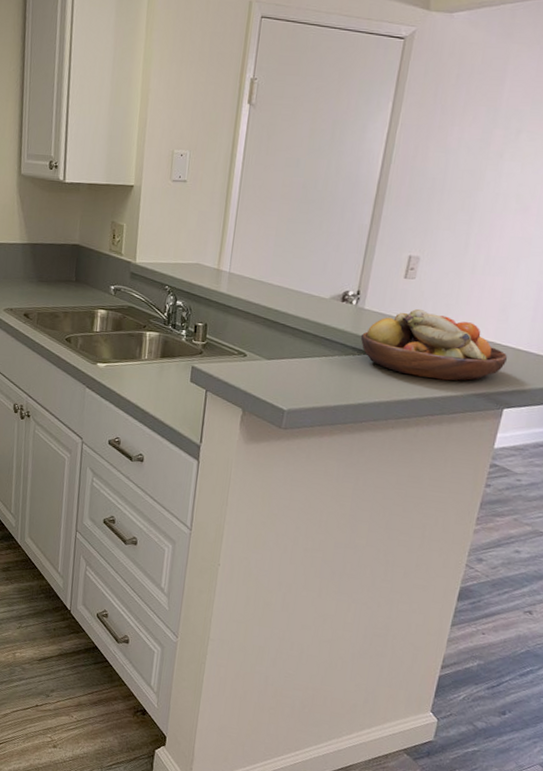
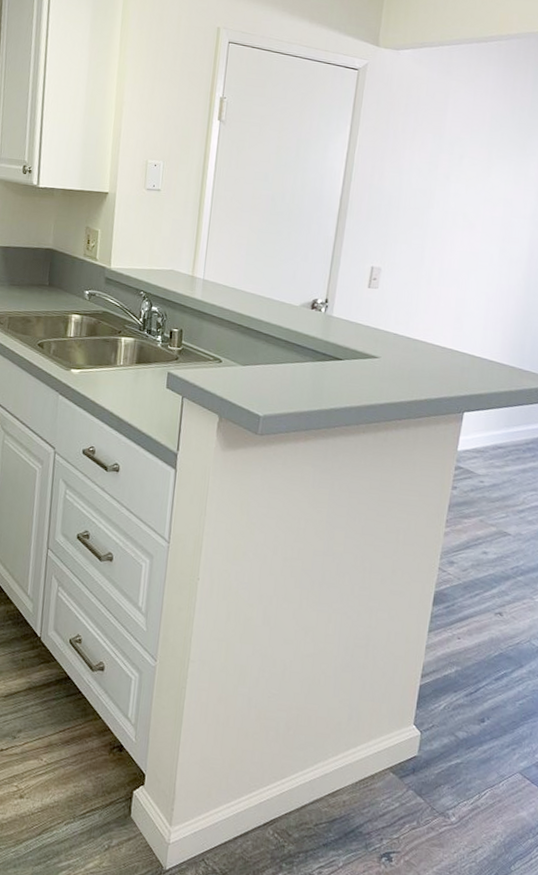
fruit bowl: present [360,309,508,381] -> none [330,317,465,386]

